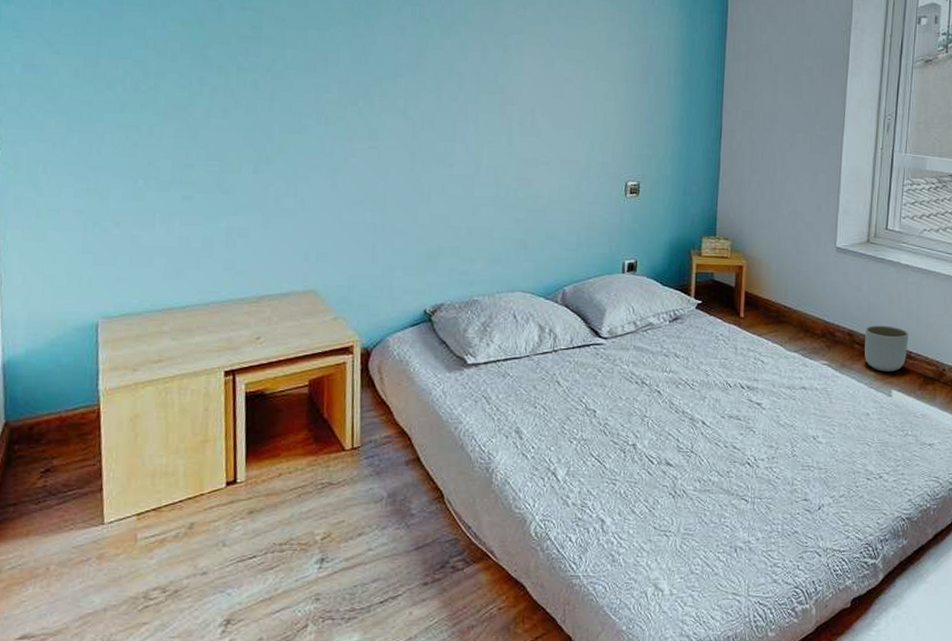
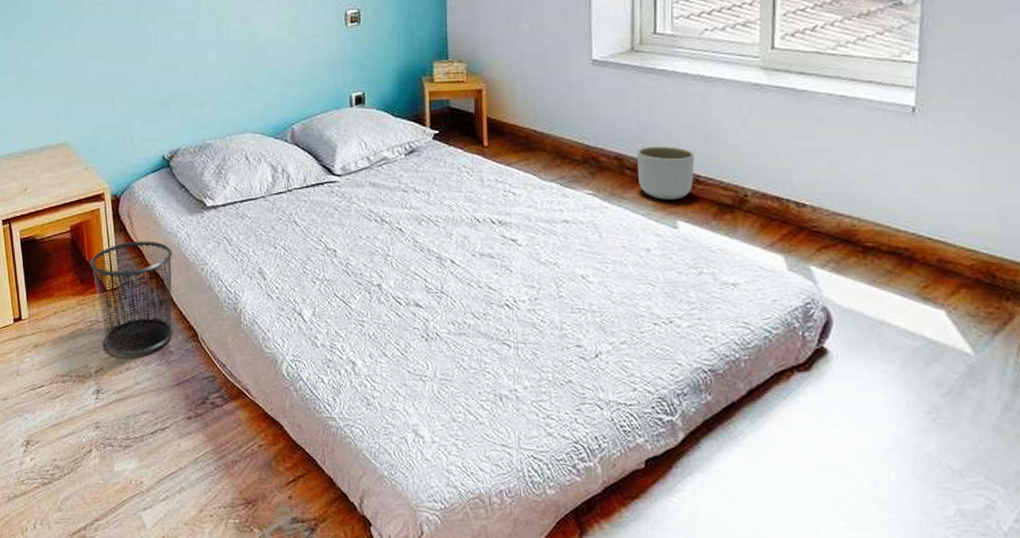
waste bin: none [328,397,425,519] -> present [90,241,174,355]

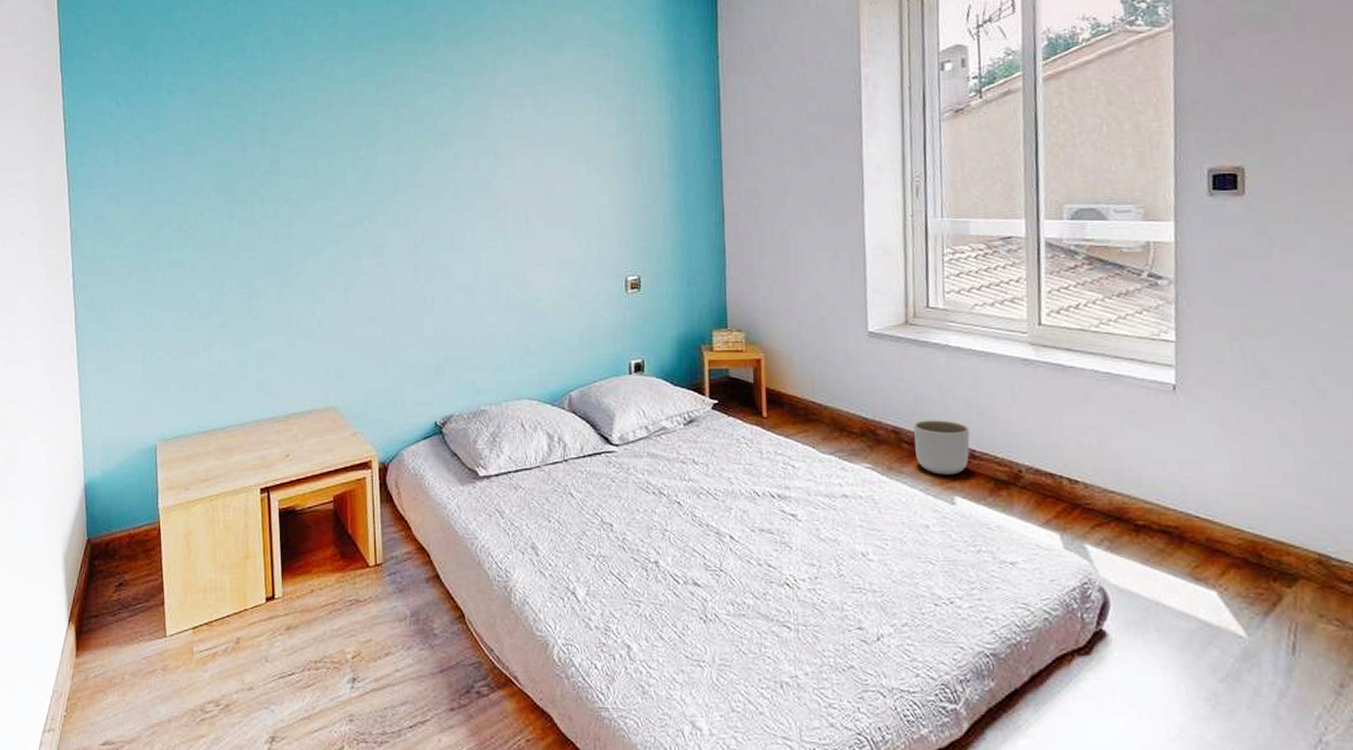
waste bin: present [90,241,174,355] -> none [353,512,441,638]

